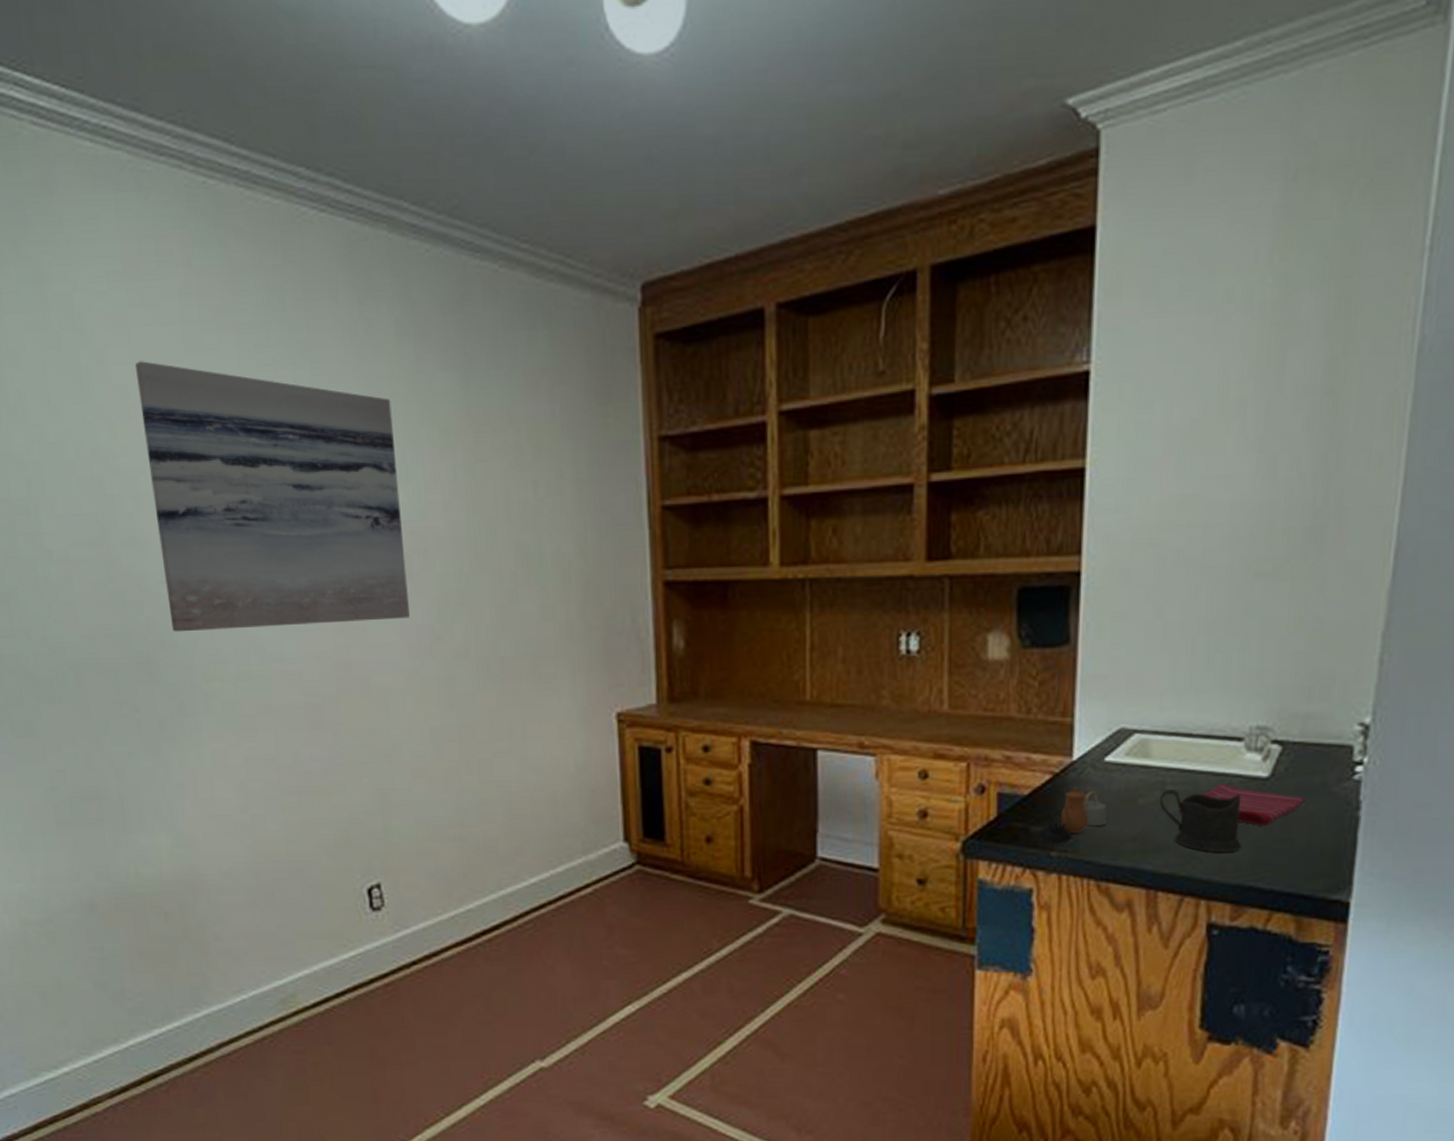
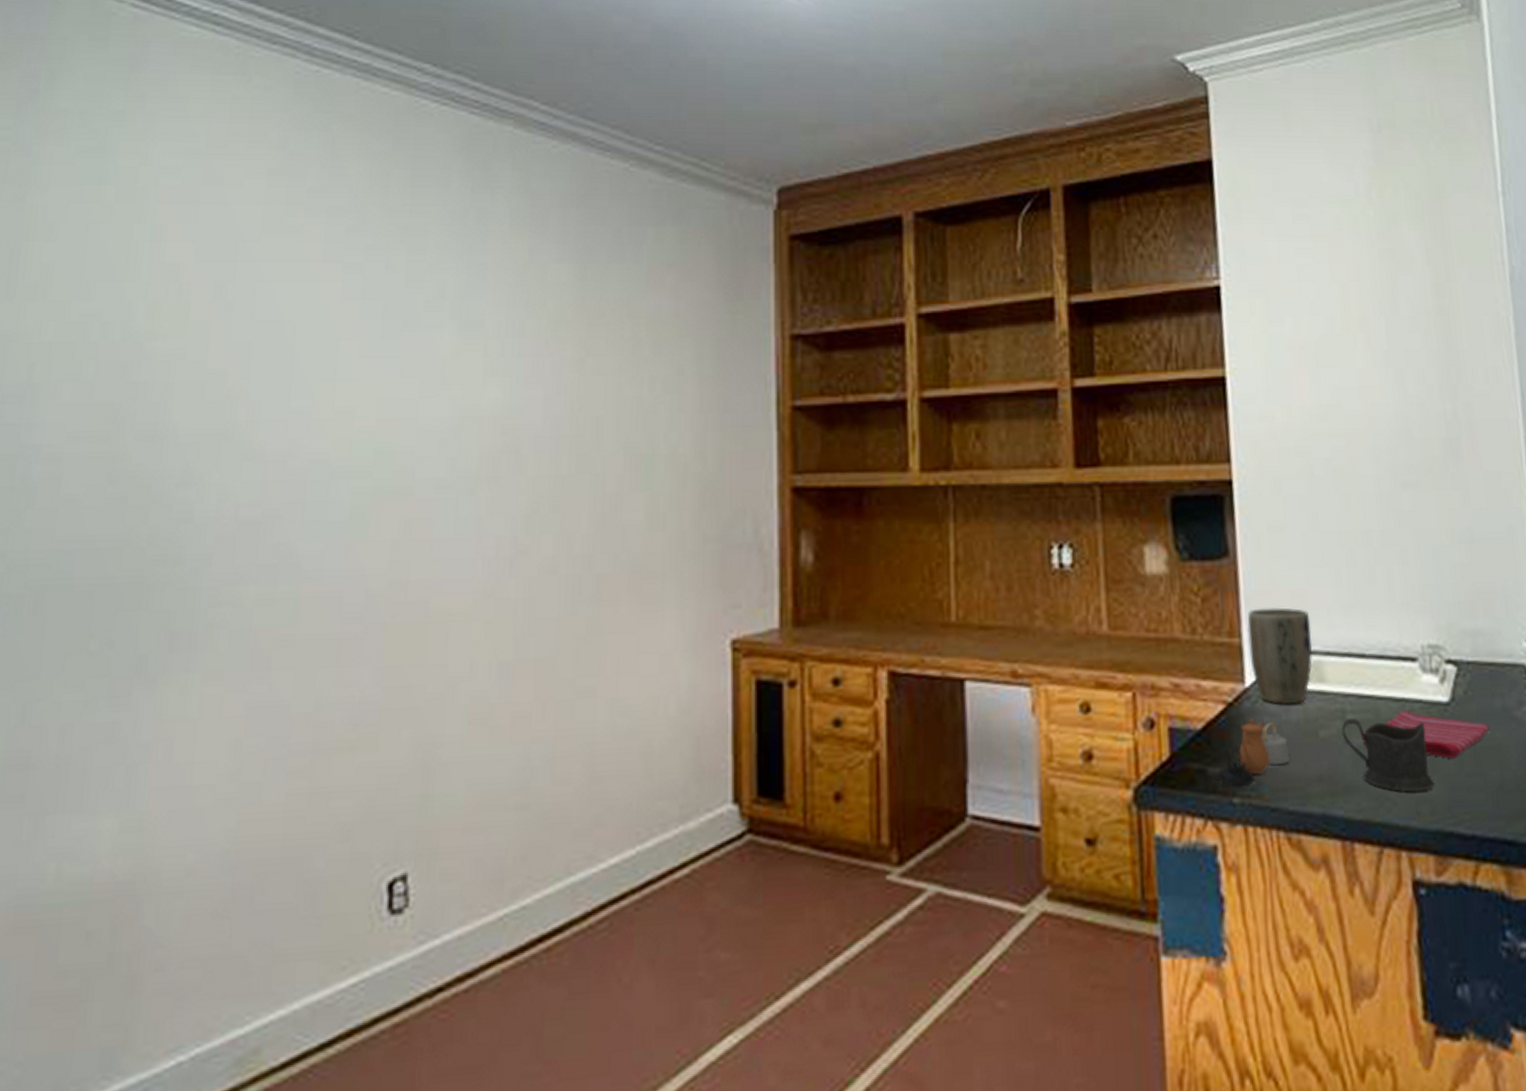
wall art: present [135,361,410,632] -> none [181,239,496,545]
plant pot: none [1079,691,1143,776] -> present [1247,607,1313,705]

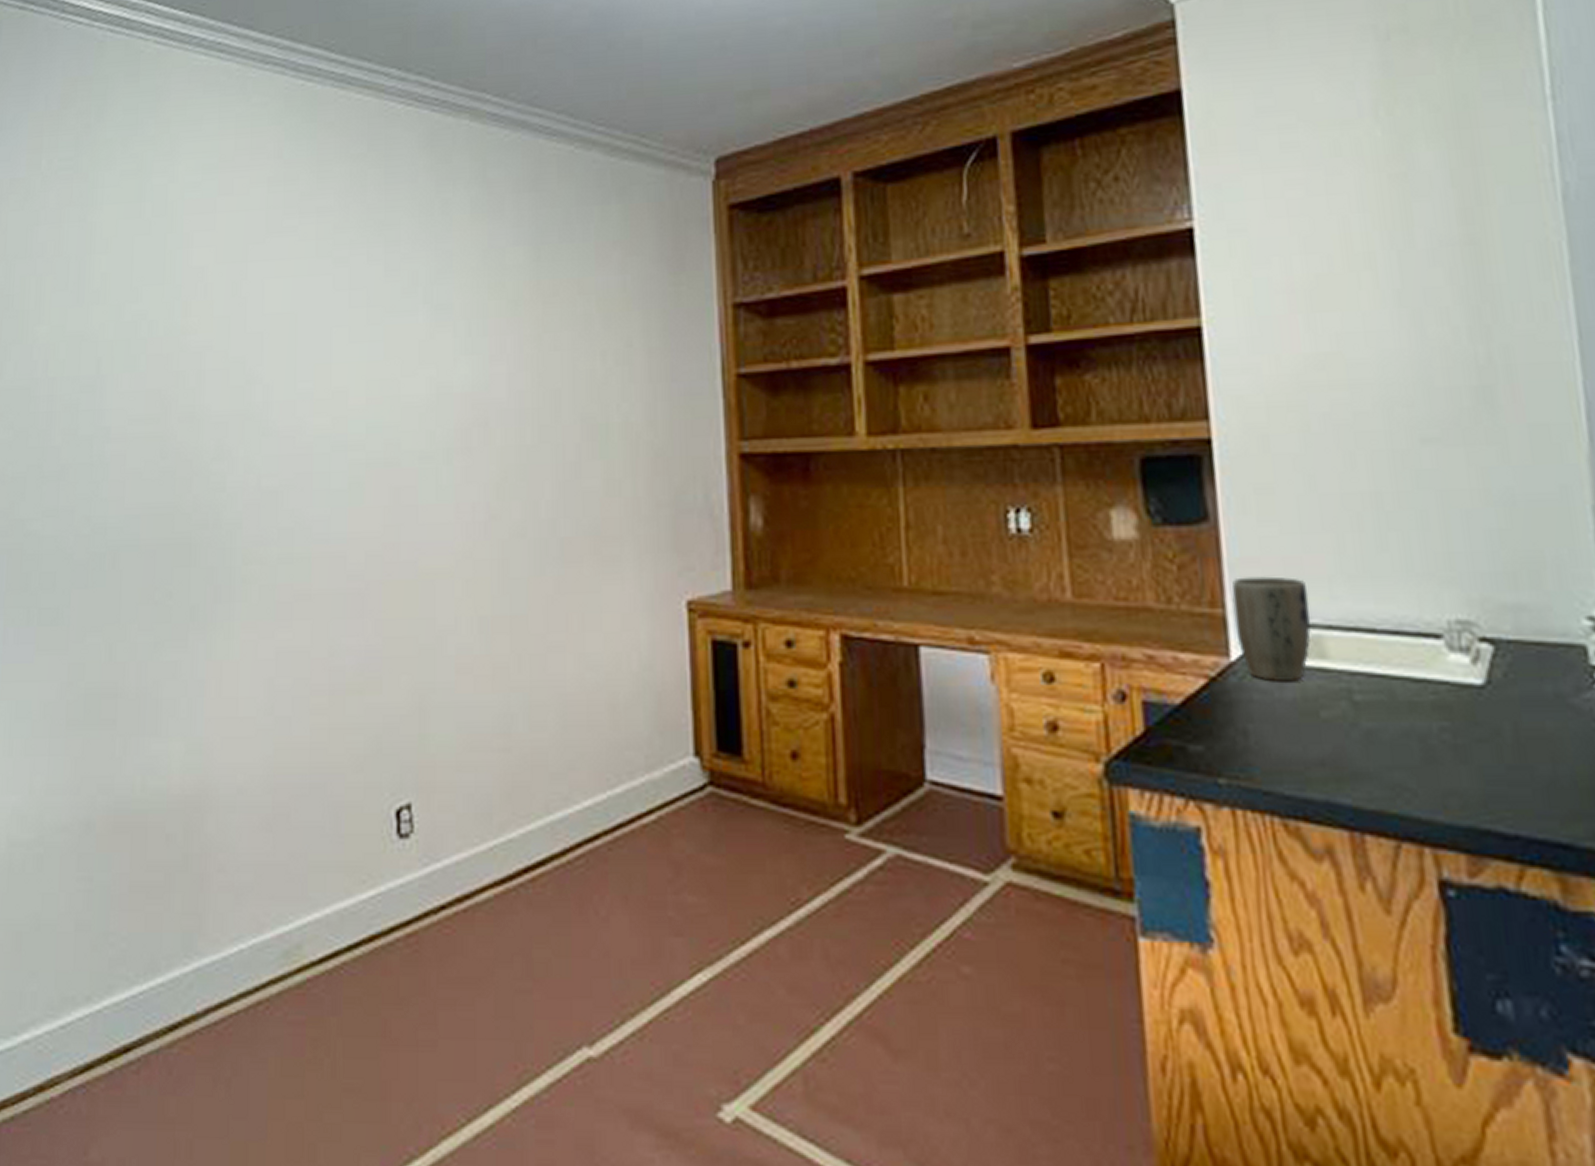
teapot: present [1216,718,1289,788] -> none [1198,695,1285,767]
cup: present [1341,717,1435,792] -> none [1347,698,1467,783]
dish towel: present [1362,710,1490,759] -> none [1373,692,1538,748]

